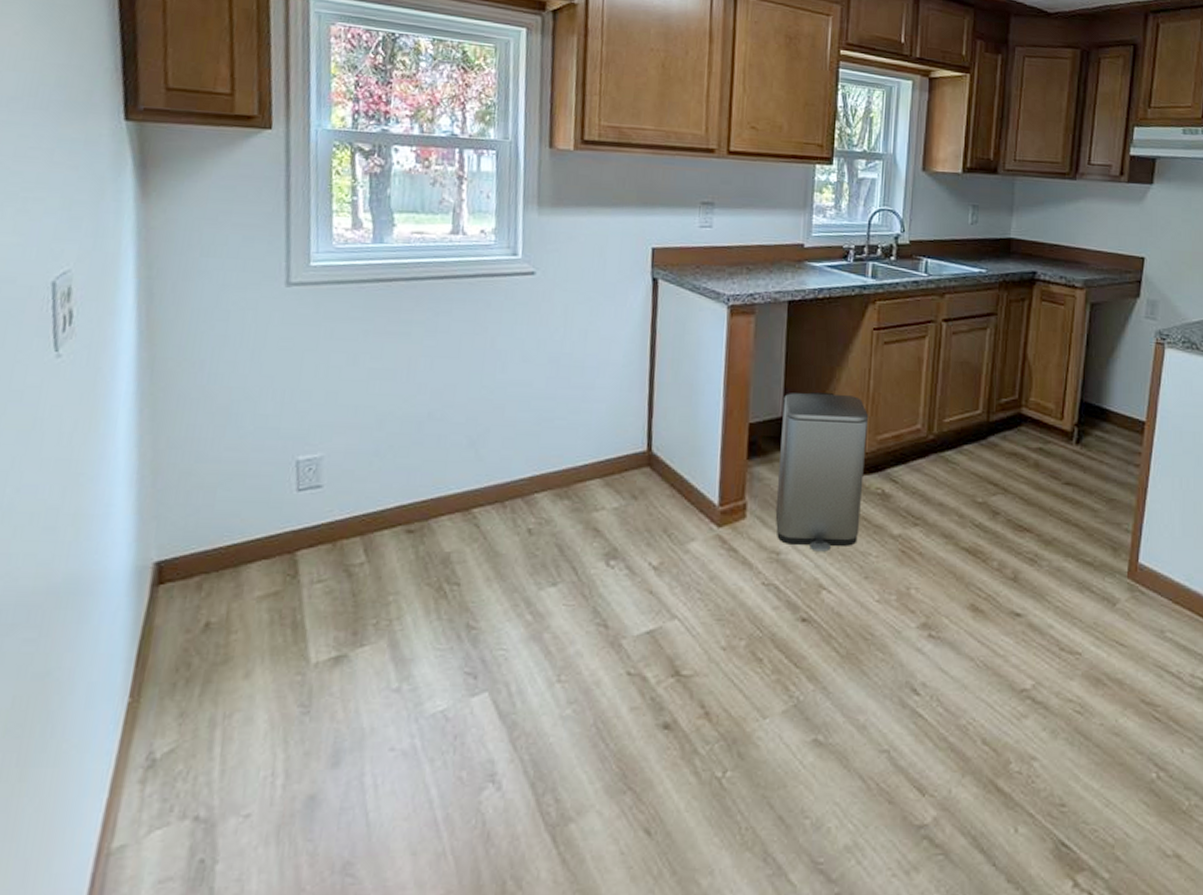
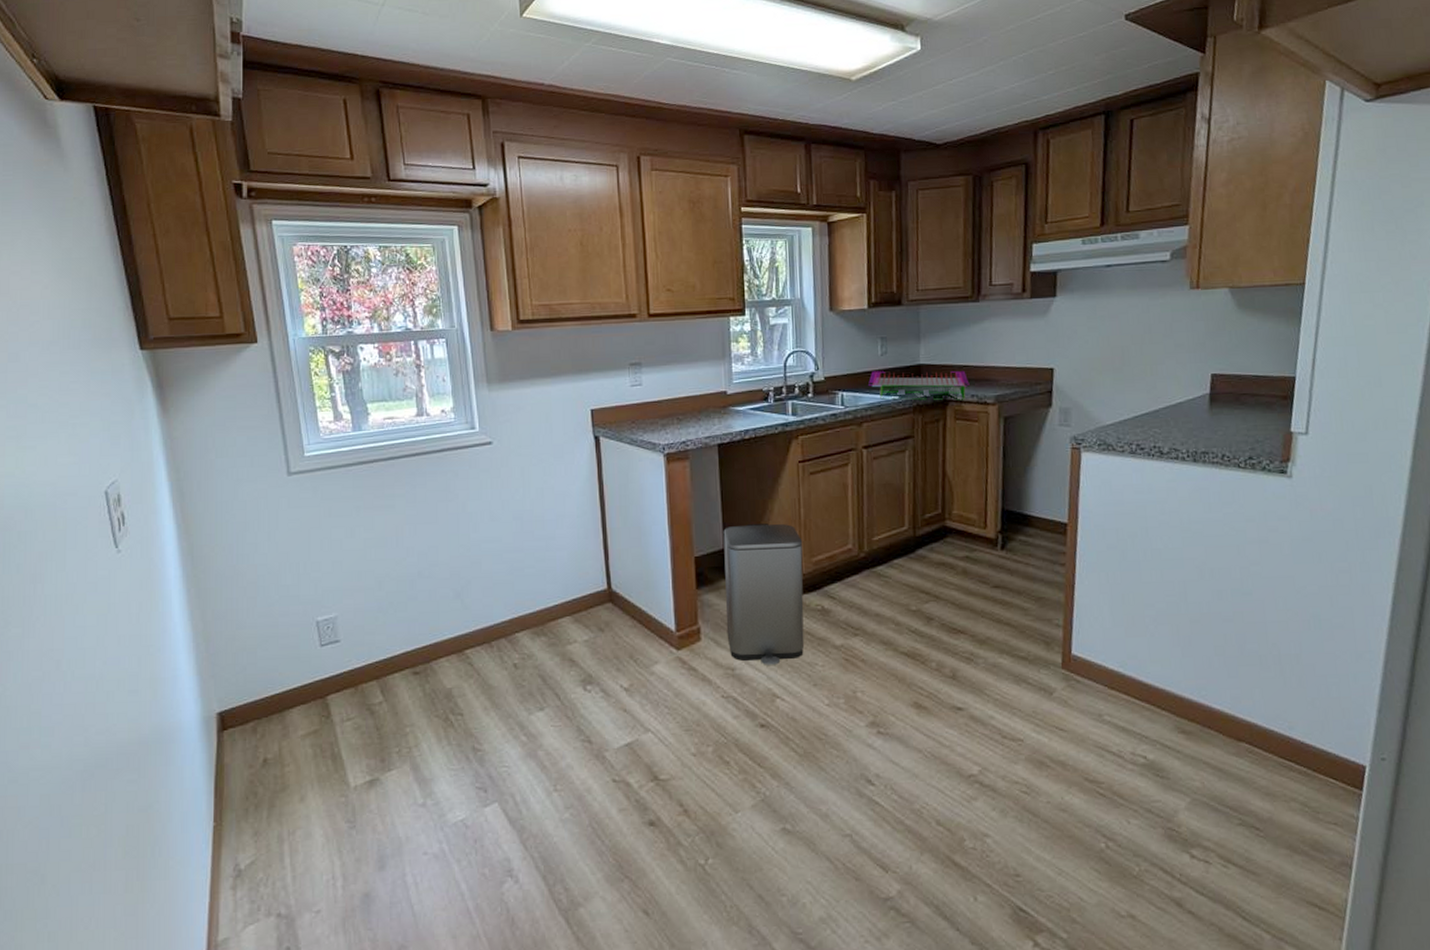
dish rack: none [955,240,1059,281] -> present [868,371,970,400]

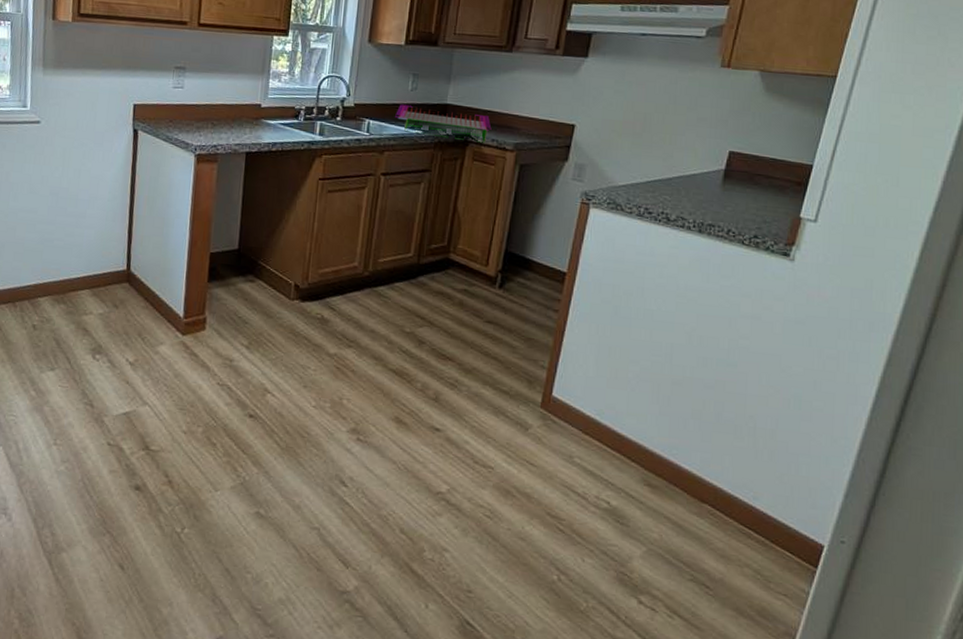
pedal bin: present [723,524,805,665] -> none [230,229,313,363]

